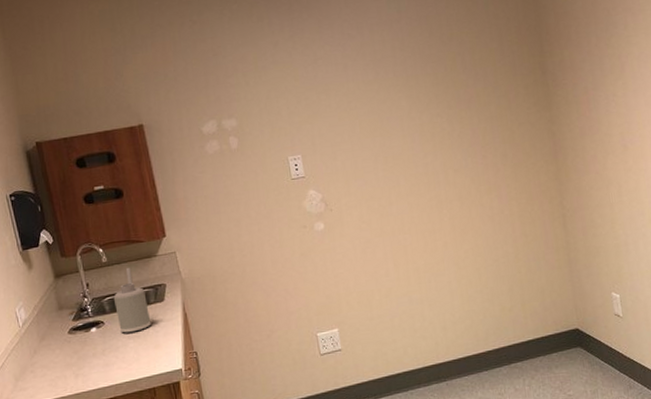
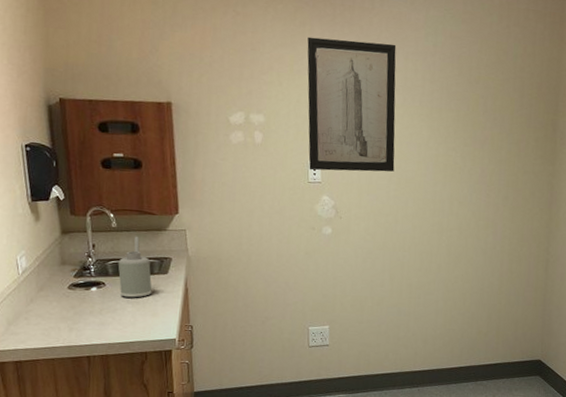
wall art: none [267,19,379,166] -> present [307,36,397,172]

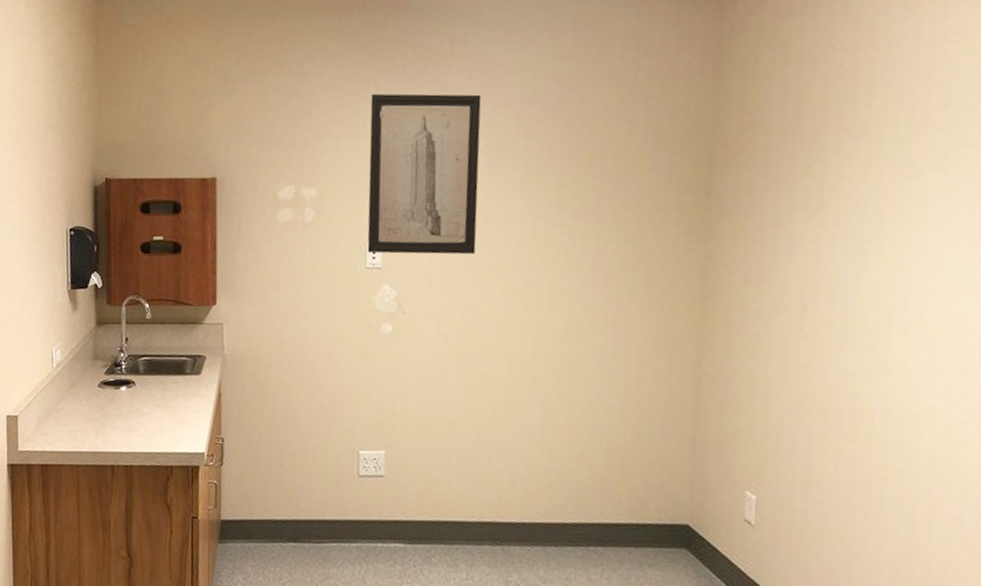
soap dispenser: present [118,236,152,298] -> none [149,329,183,402]

